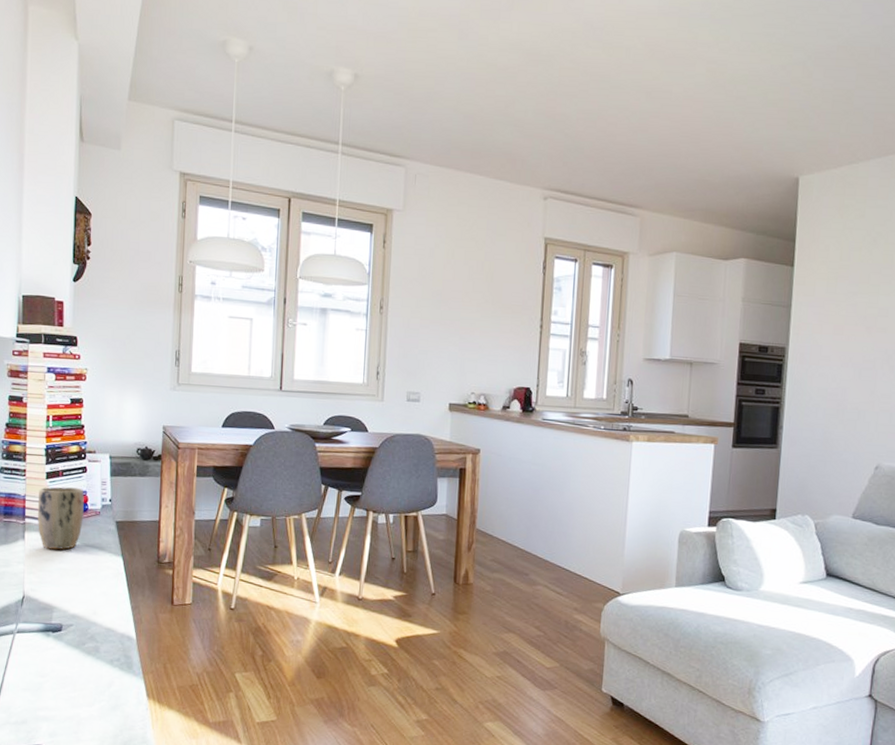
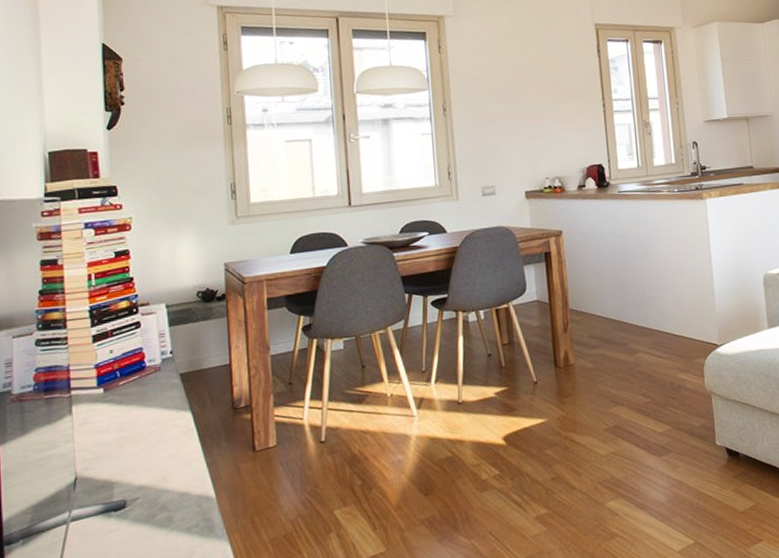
plant pot: present [37,486,84,550] -> none [84,345,141,420]

